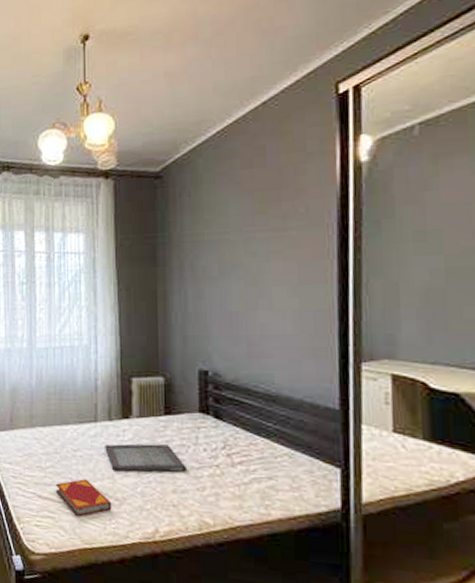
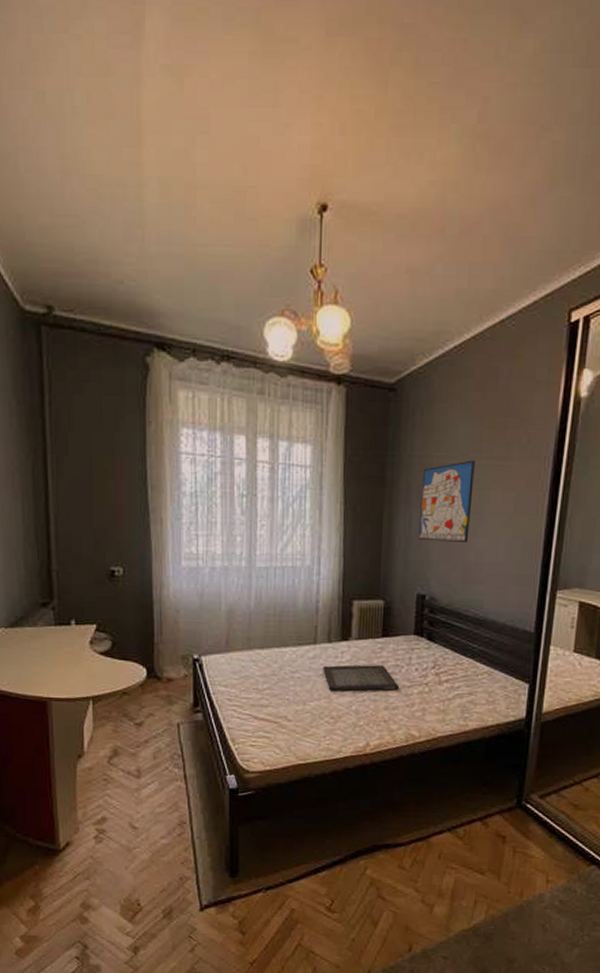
hardback book: present [55,479,112,517] -> none [272,699,327,736]
wall art: none [195,234,251,316] -> present [419,460,475,542]

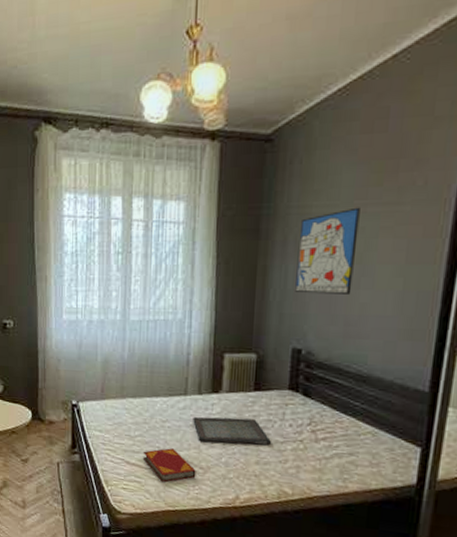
hardback book: none [272,699,327,736] -> present [142,448,196,483]

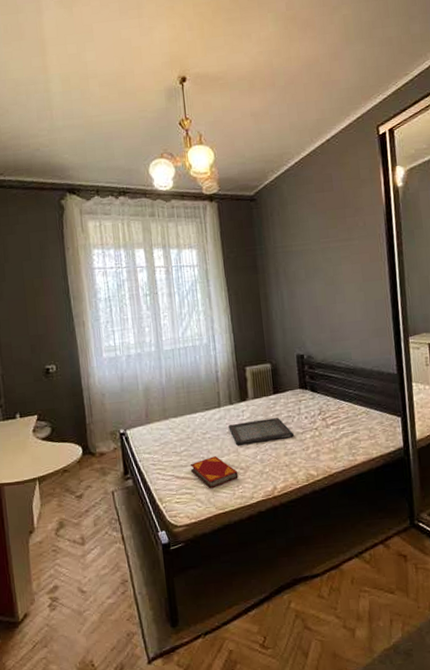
wall art: present [295,207,360,294] -> none [286,244,331,311]

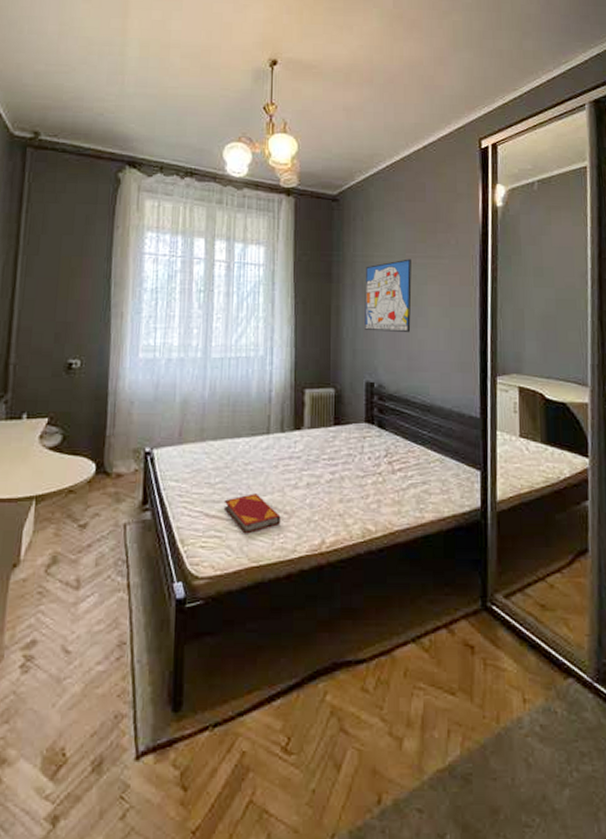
serving tray: present [228,418,294,445] -> none [276,454,352,482]
wall art: none [286,244,331,311] -> present [365,259,412,332]

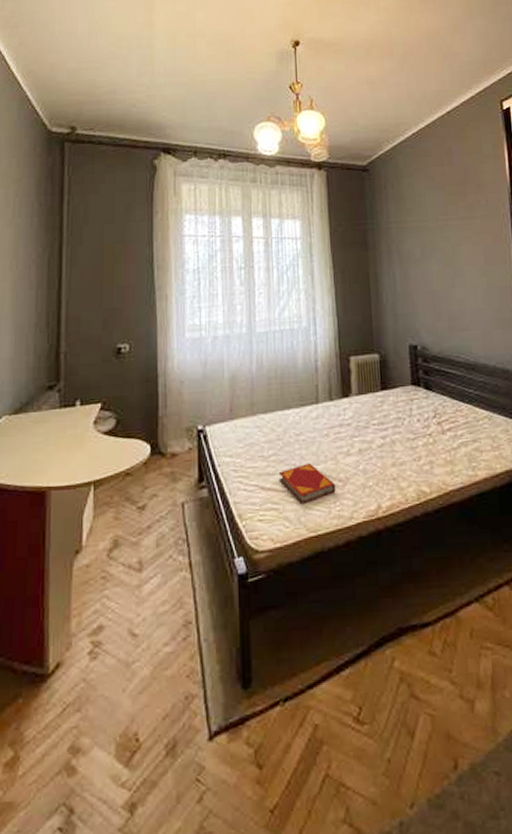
wall art: present [365,259,412,332] -> none [400,221,449,295]

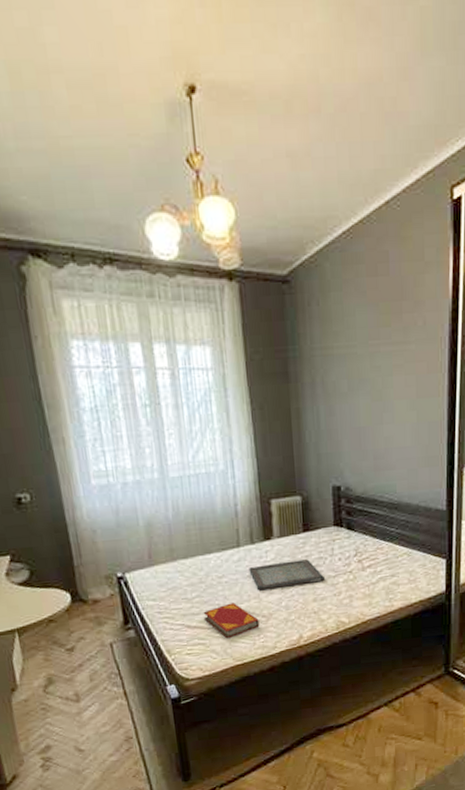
serving tray: none [327,419,403,450] -> present [249,559,324,590]

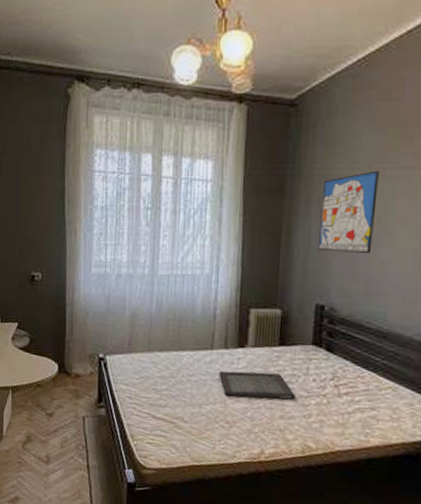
hardback book: present [203,603,260,639] -> none [169,402,222,437]
wall art: none [326,347,376,433] -> present [318,170,379,253]

